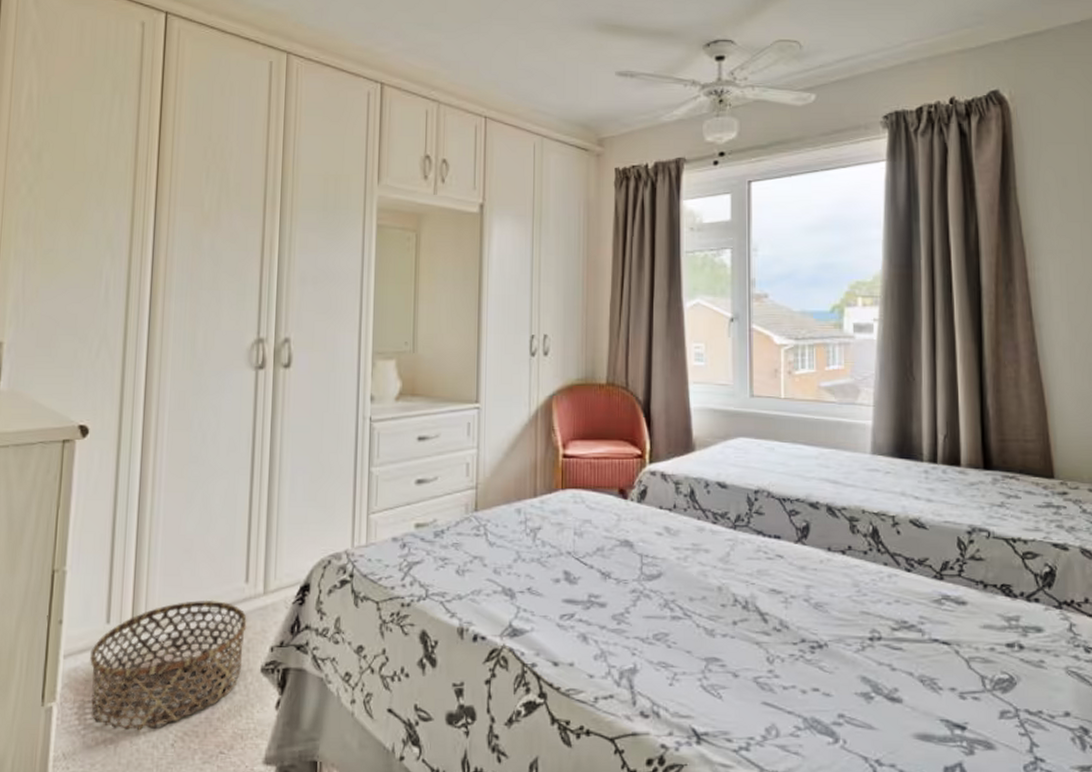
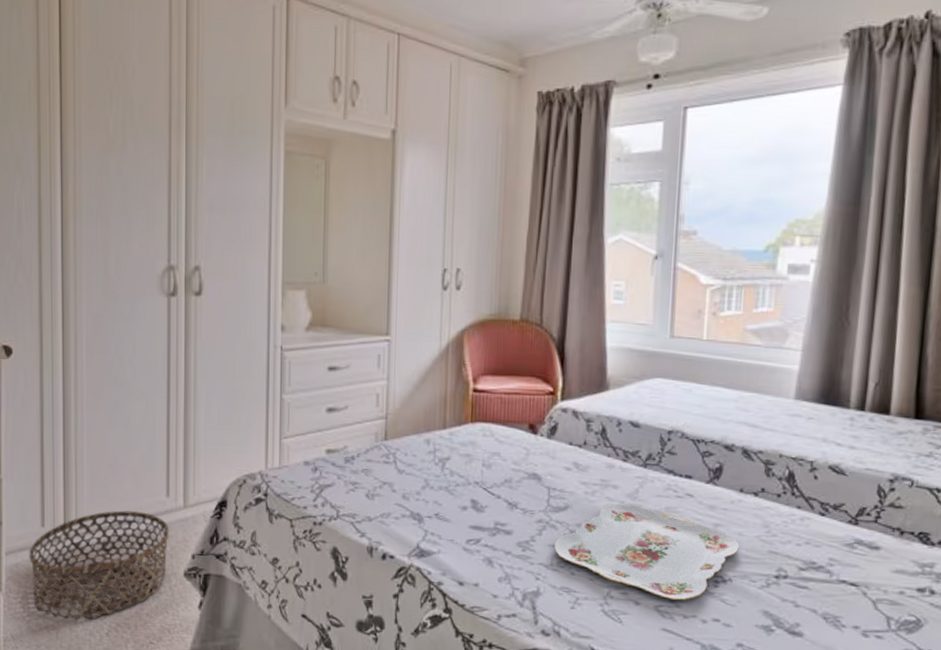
serving tray: none [649,569,833,670] -> present [554,504,740,601]

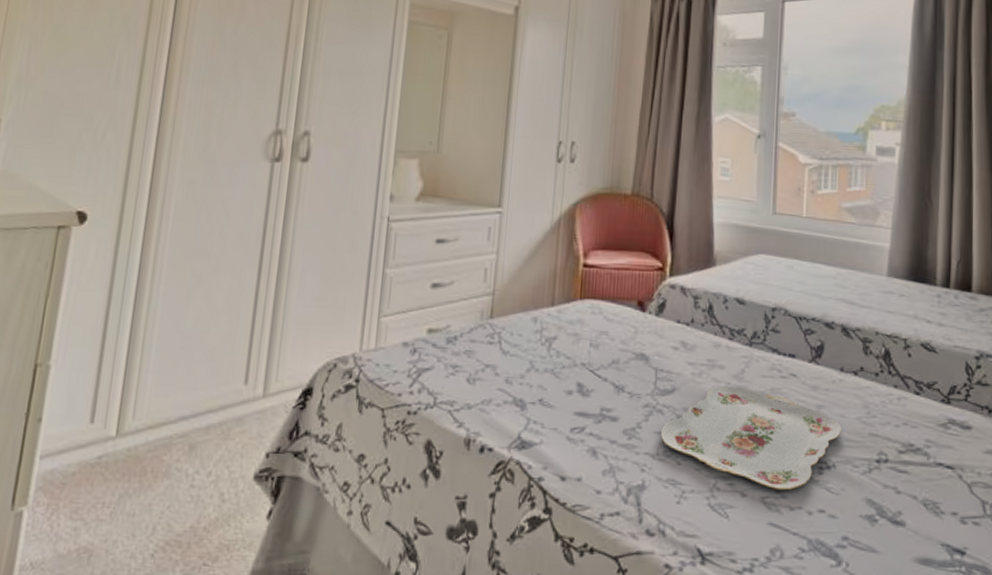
basket: present [29,510,169,620] -> none [65,401,243,538]

